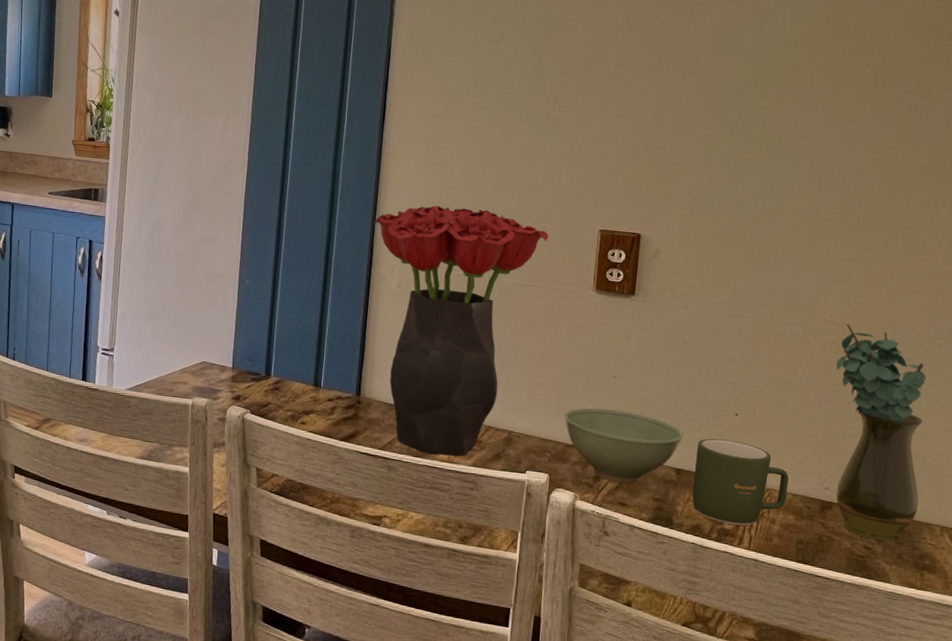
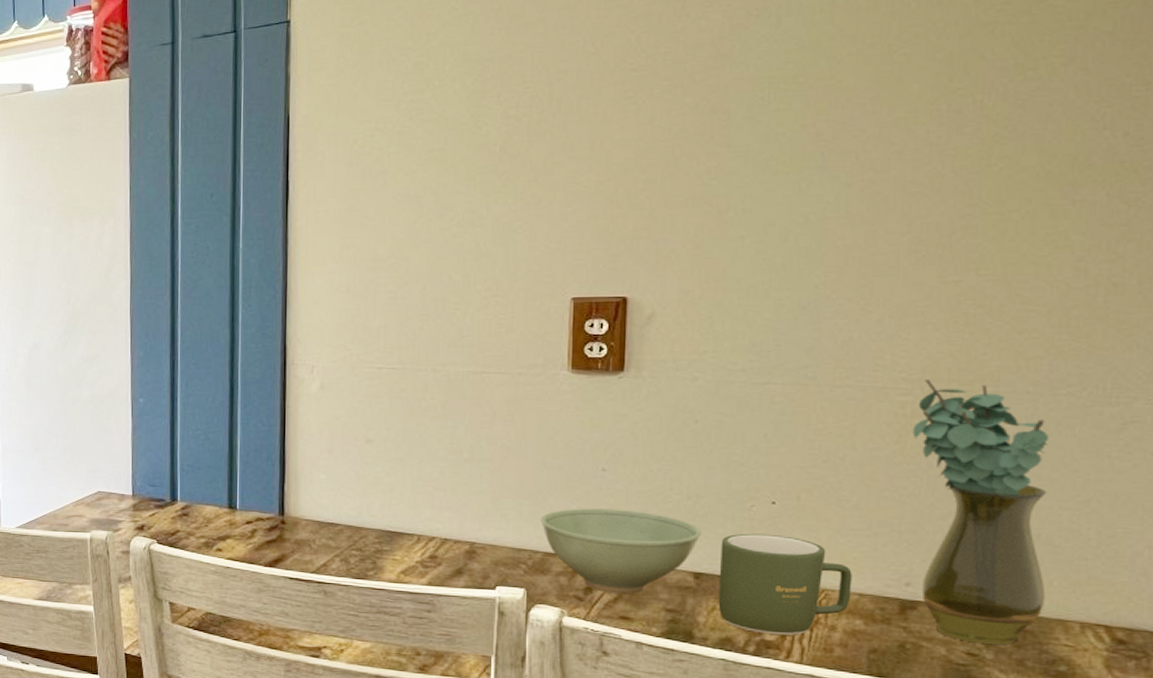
bouquet: present [373,205,549,456] -> none [284,290,506,575]

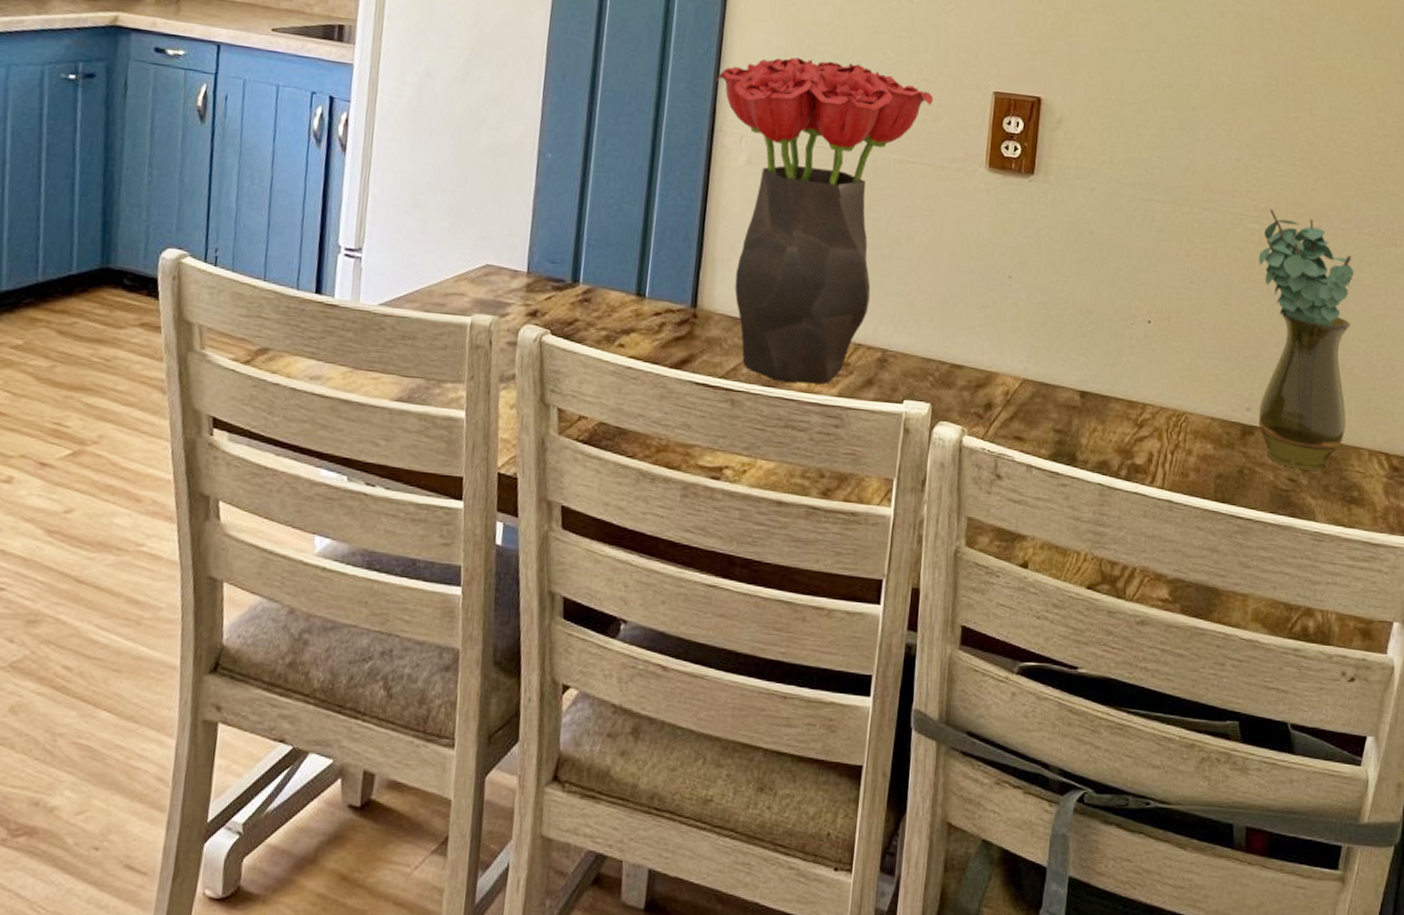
bouquet: none [284,290,506,575] -> present [716,57,934,384]
bowl: present [541,508,702,595] -> none [950,317,1090,413]
mug: present [718,533,852,636] -> none [1098,352,1207,459]

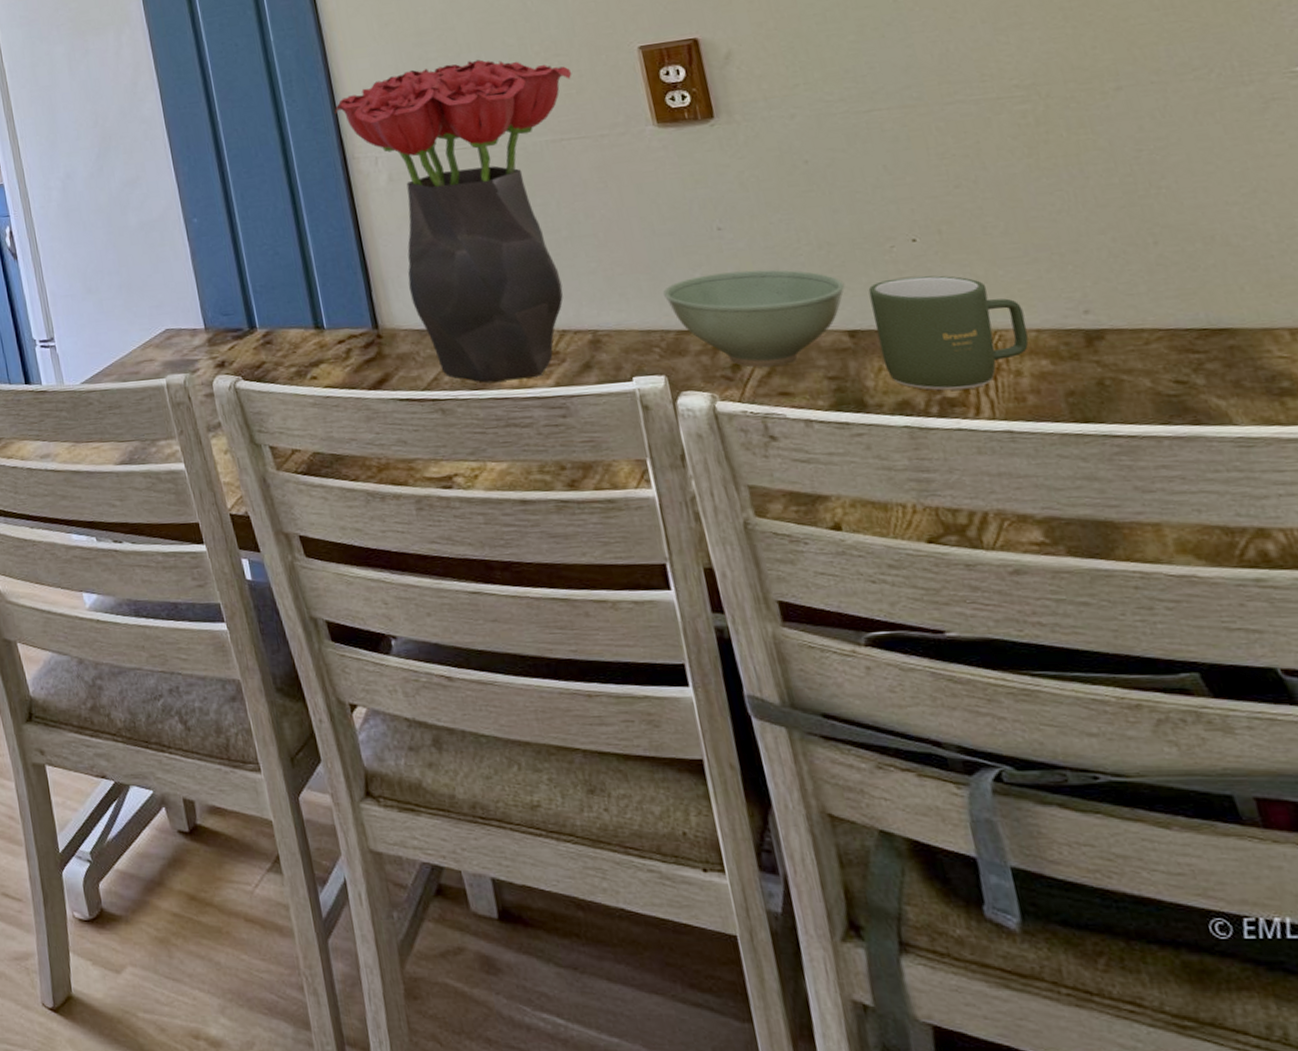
bowl: none [950,317,1090,413] -> present [663,269,845,368]
mug: none [1098,352,1207,459] -> present [868,275,1029,391]
vase: present [1258,209,1355,471] -> none [1039,81,1244,369]

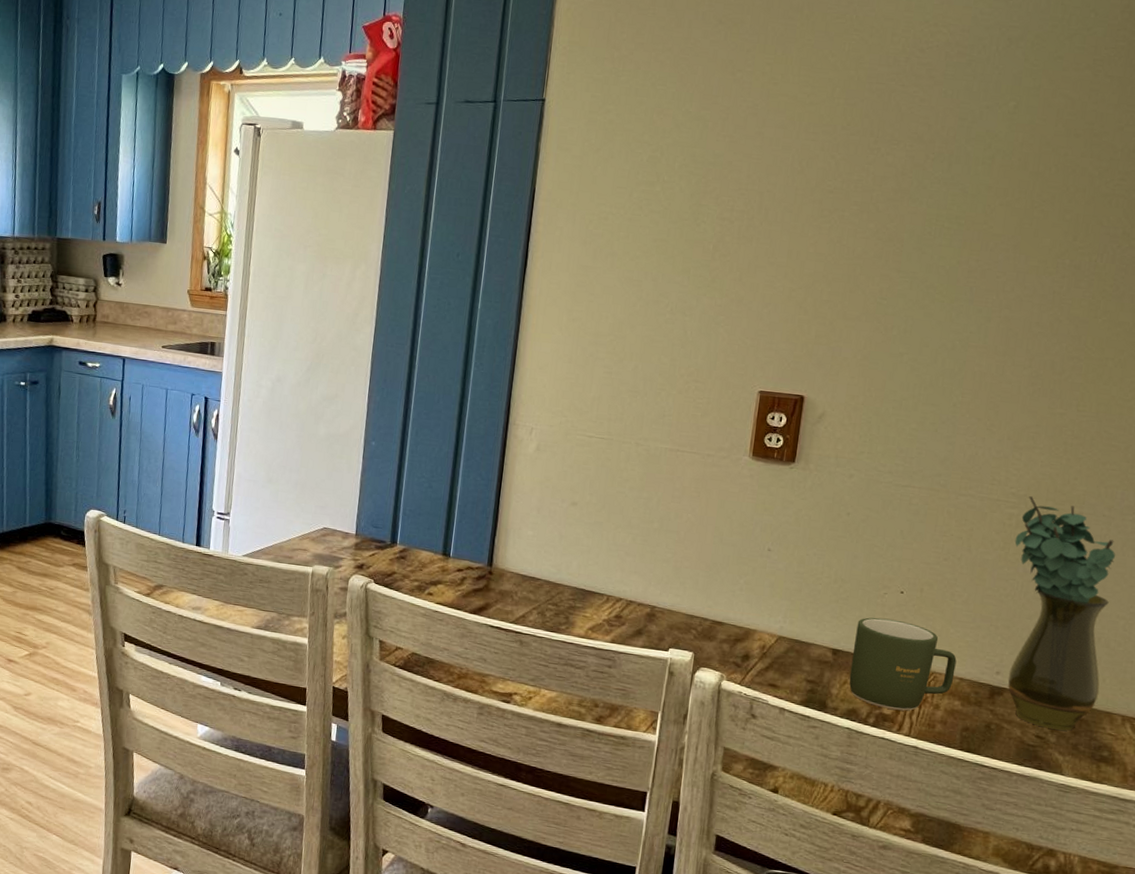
bouquet: present [334,59,572,383] -> none [511,363,703,632]
bowl: present [663,269,845,368] -> none [712,582,843,664]
vase: none [1039,81,1244,369] -> present [1007,496,1116,731]

